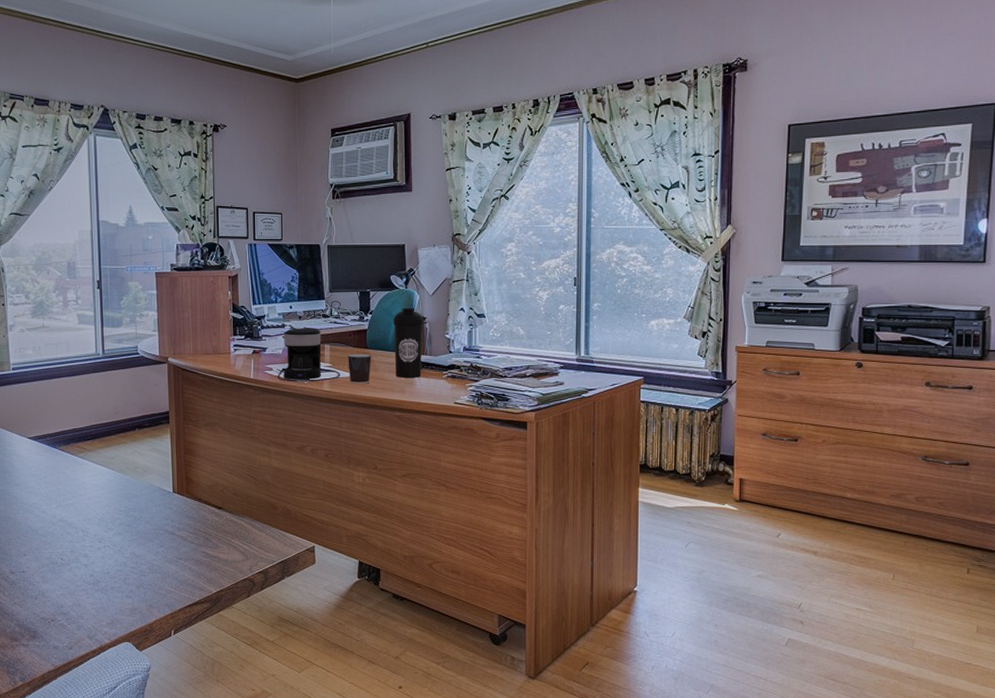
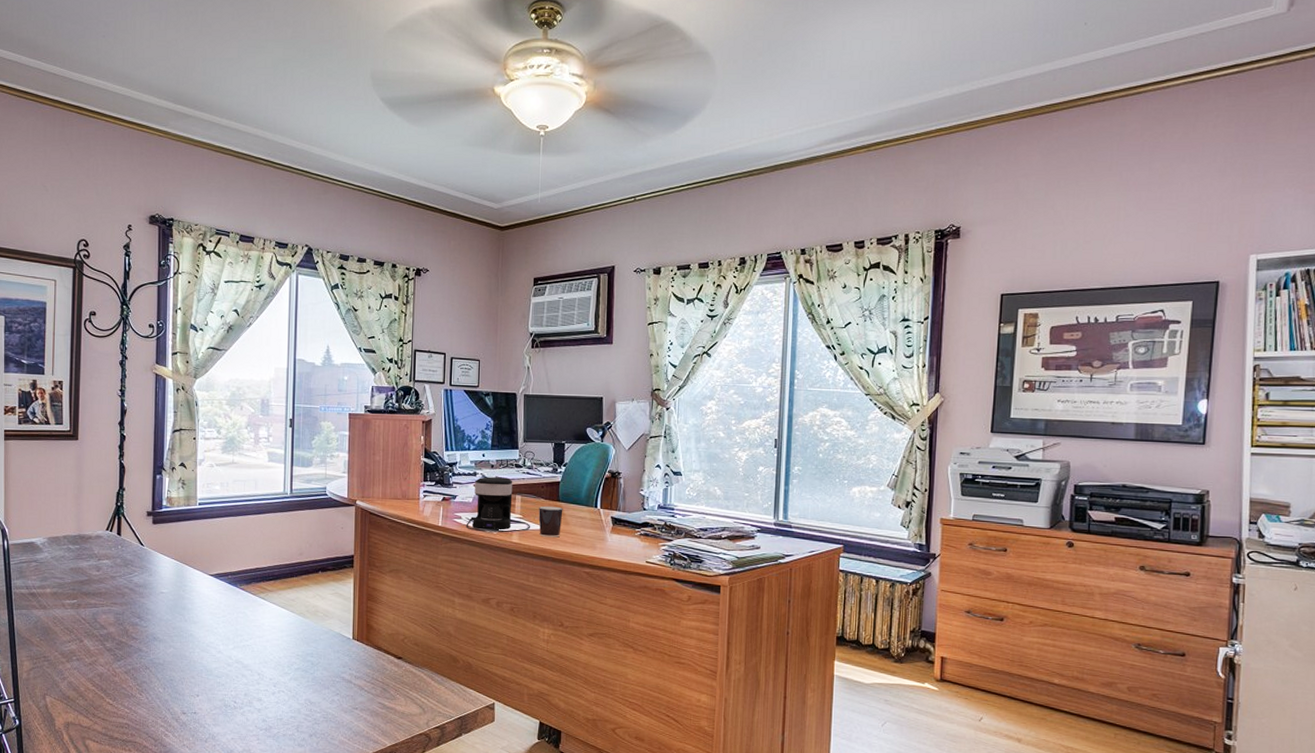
water bottle: present [393,307,424,378] -> none [586,461,618,534]

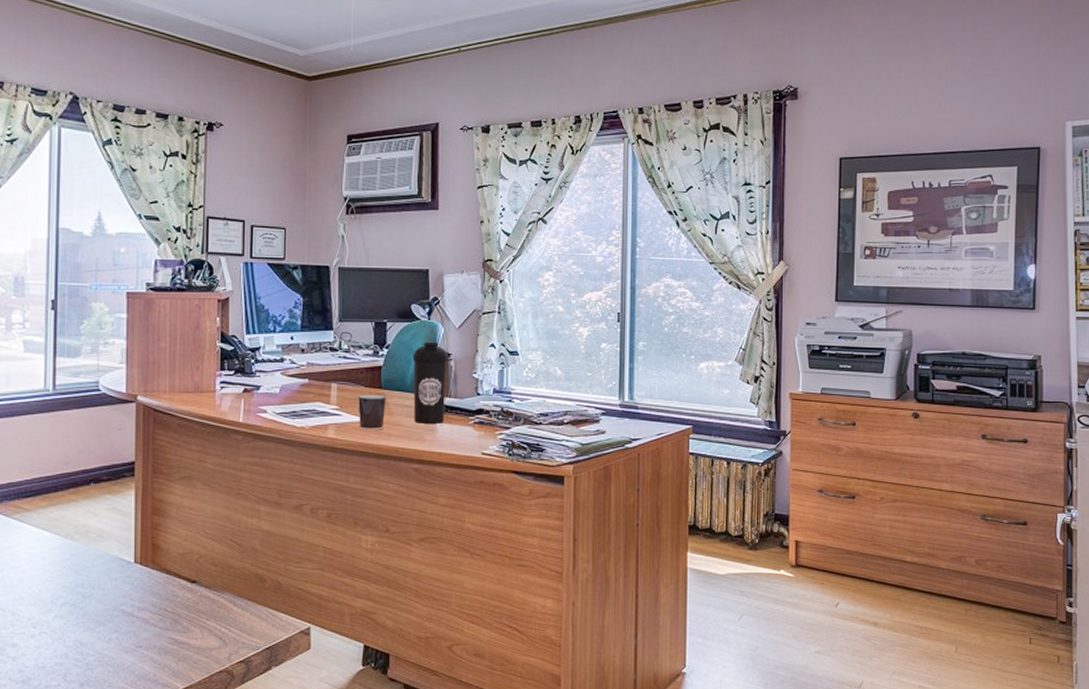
coffee maker: present [466,476,530,533] -> none [272,363,348,427]
water bottle: none [586,461,618,534] -> present [412,341,448,424]

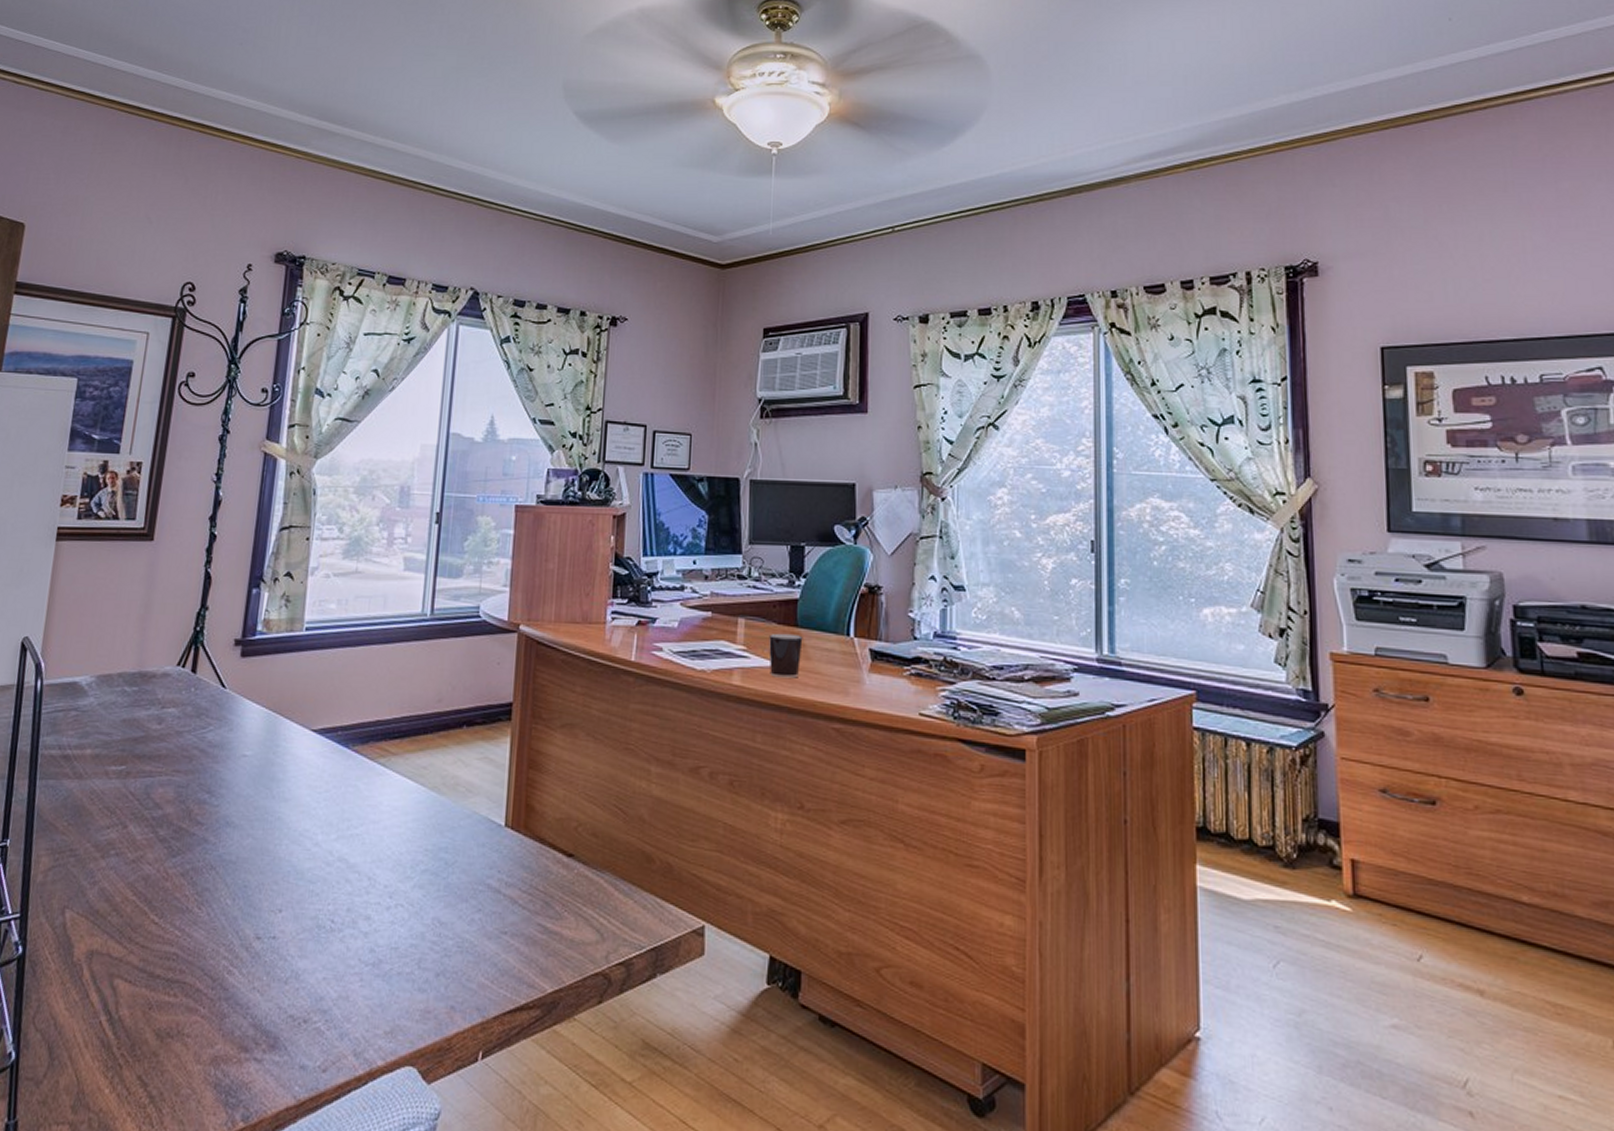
water bottle: present [412,341,448,424] -> none [835,570,878,673]

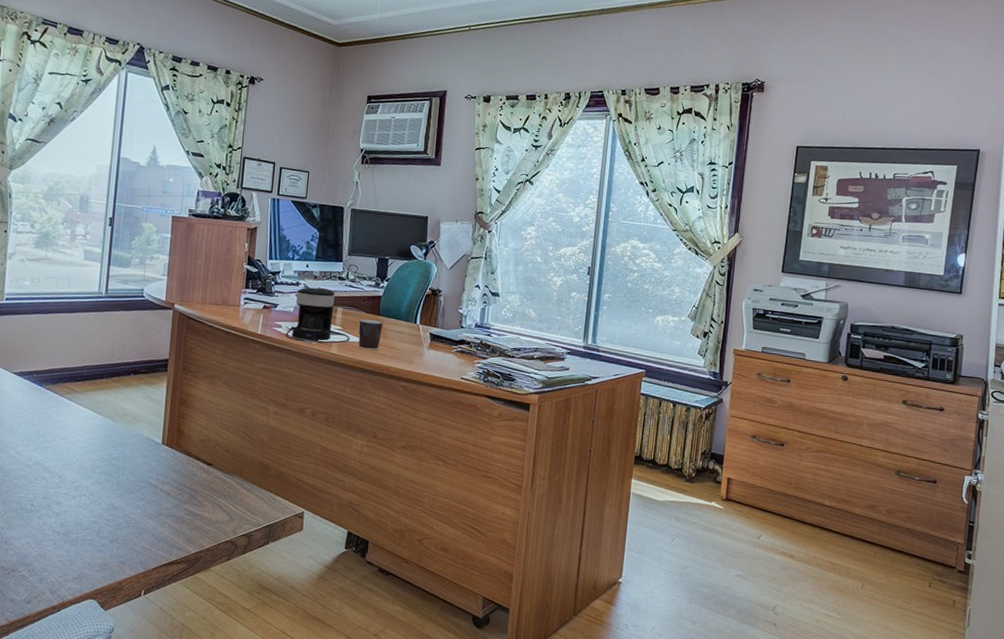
coffee maker: none [668,592,757,671] -> present [285,287,350,344]

